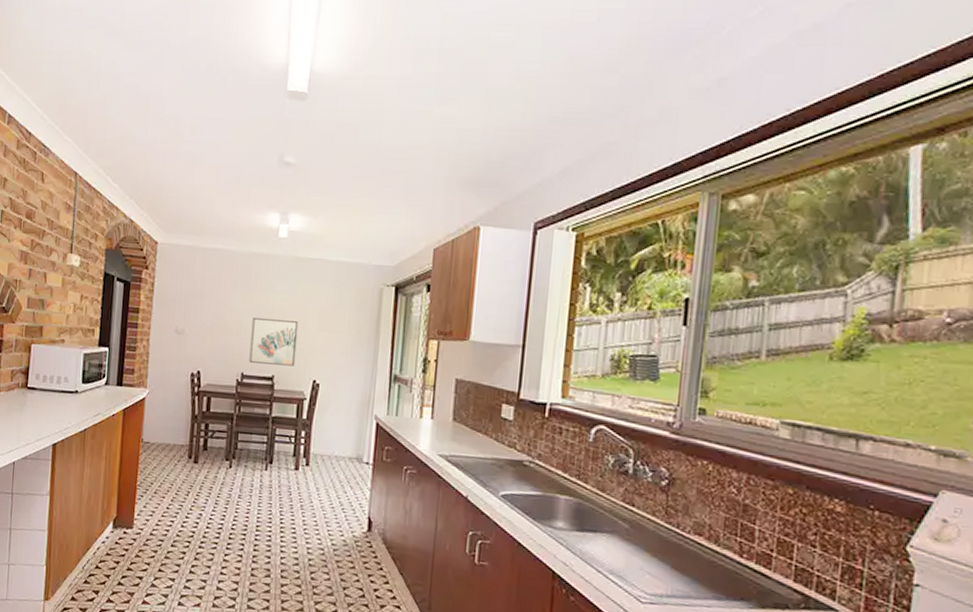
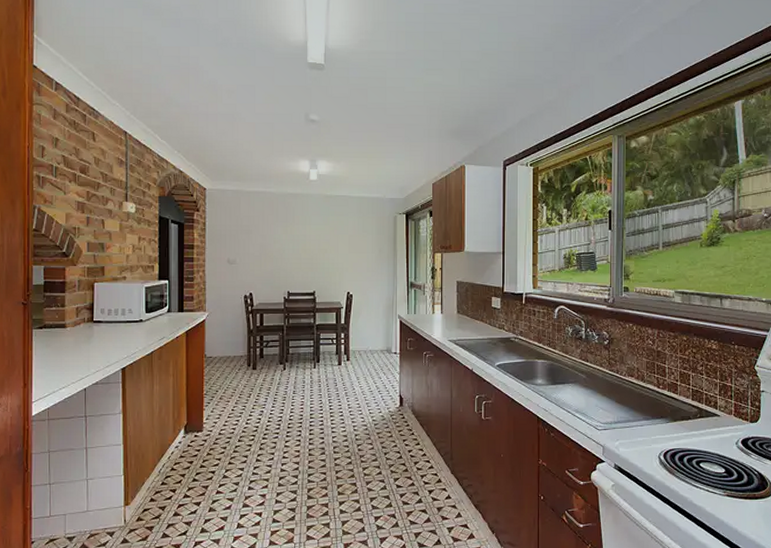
wall art: present [249,317,299,366] -> none [293,245,332,282]

